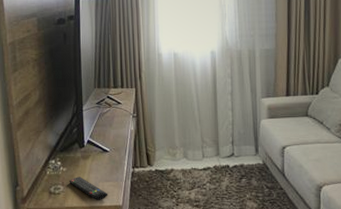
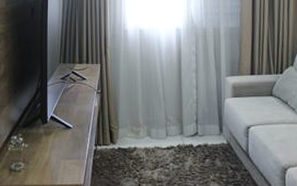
remote control: present [69,177,108,200] -> none [30,153,70,179]

